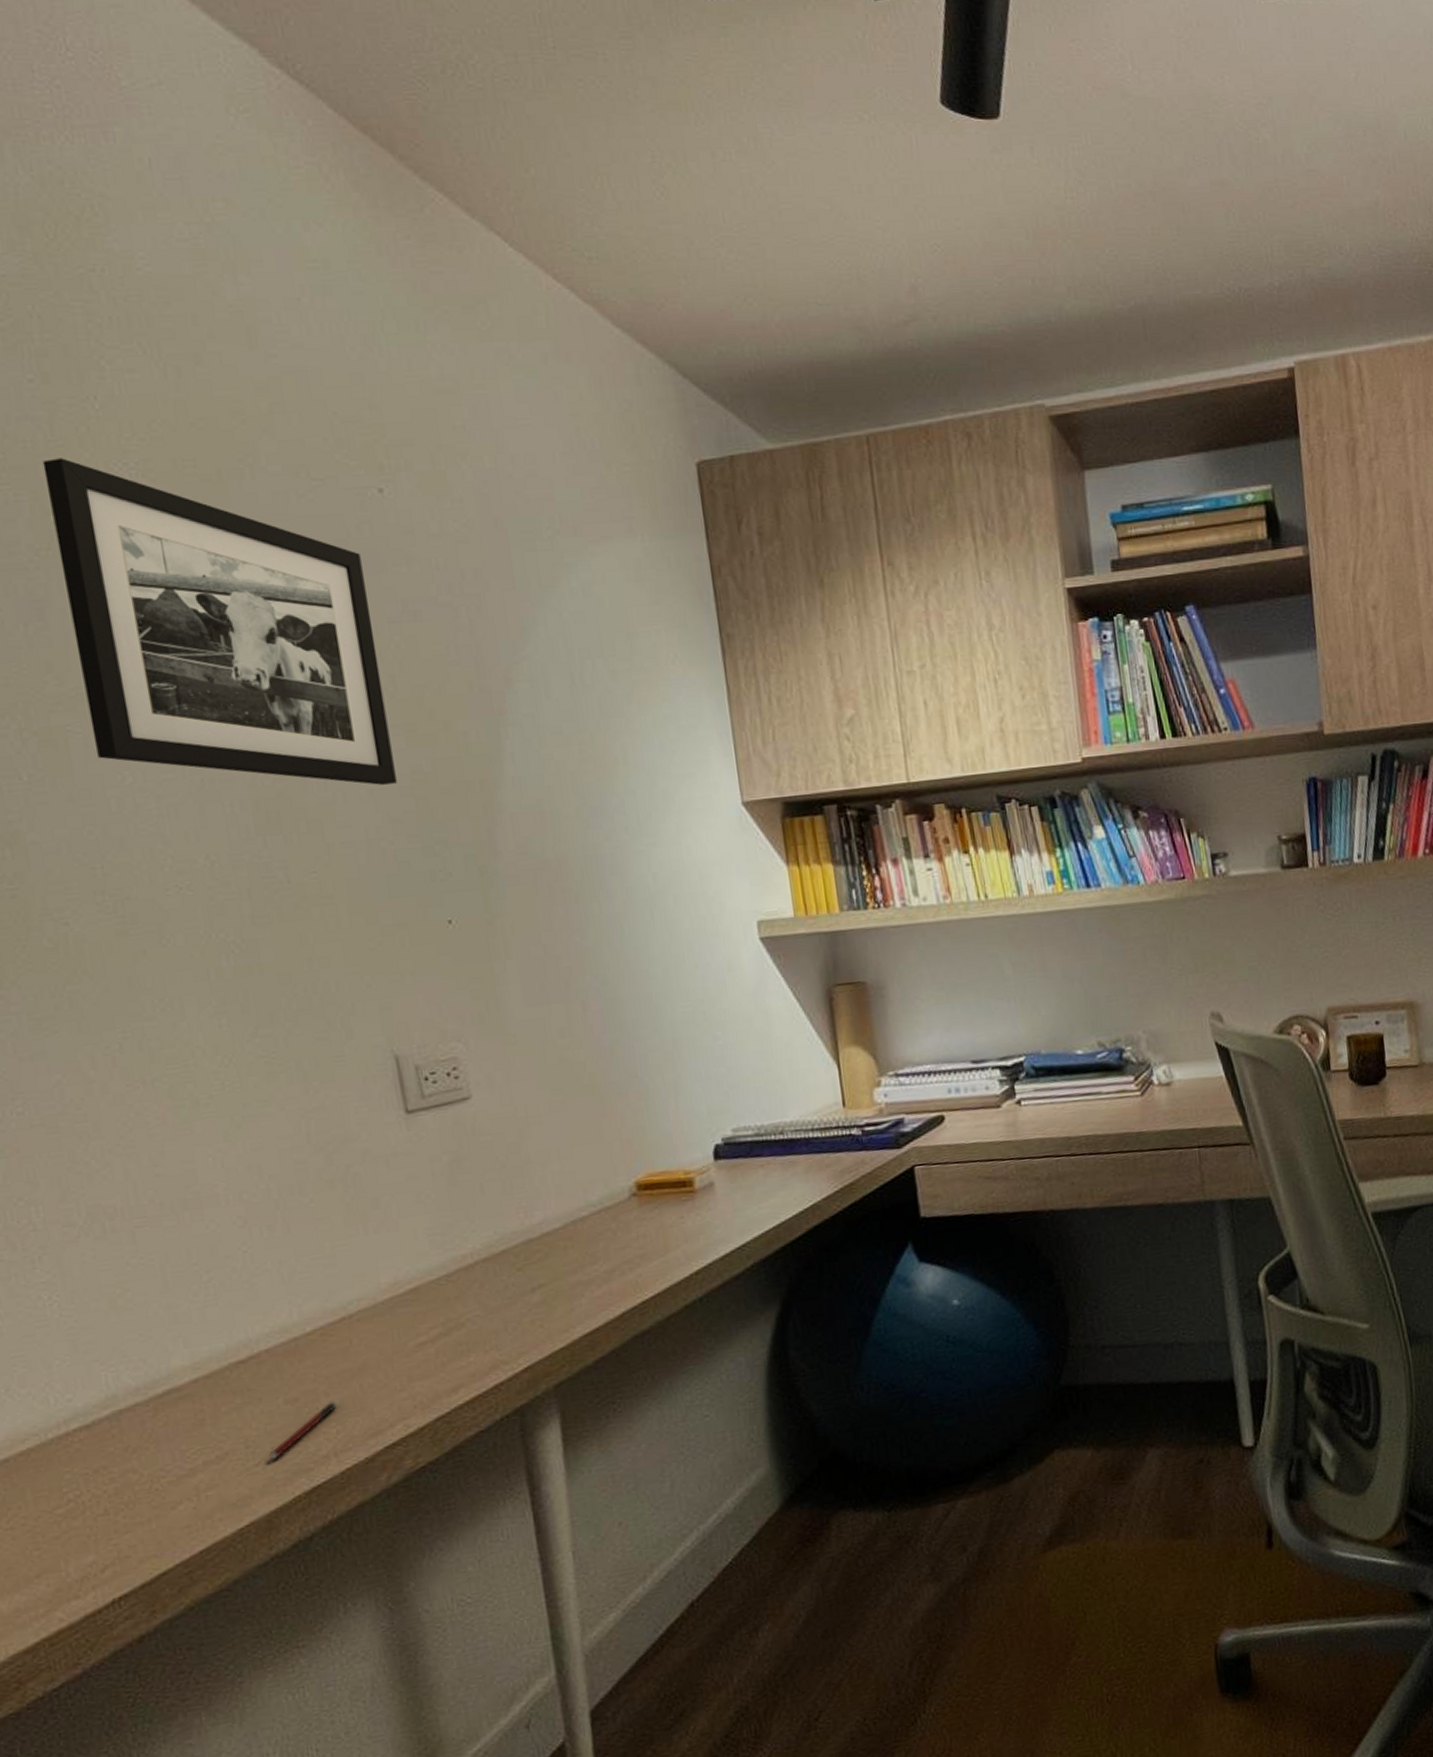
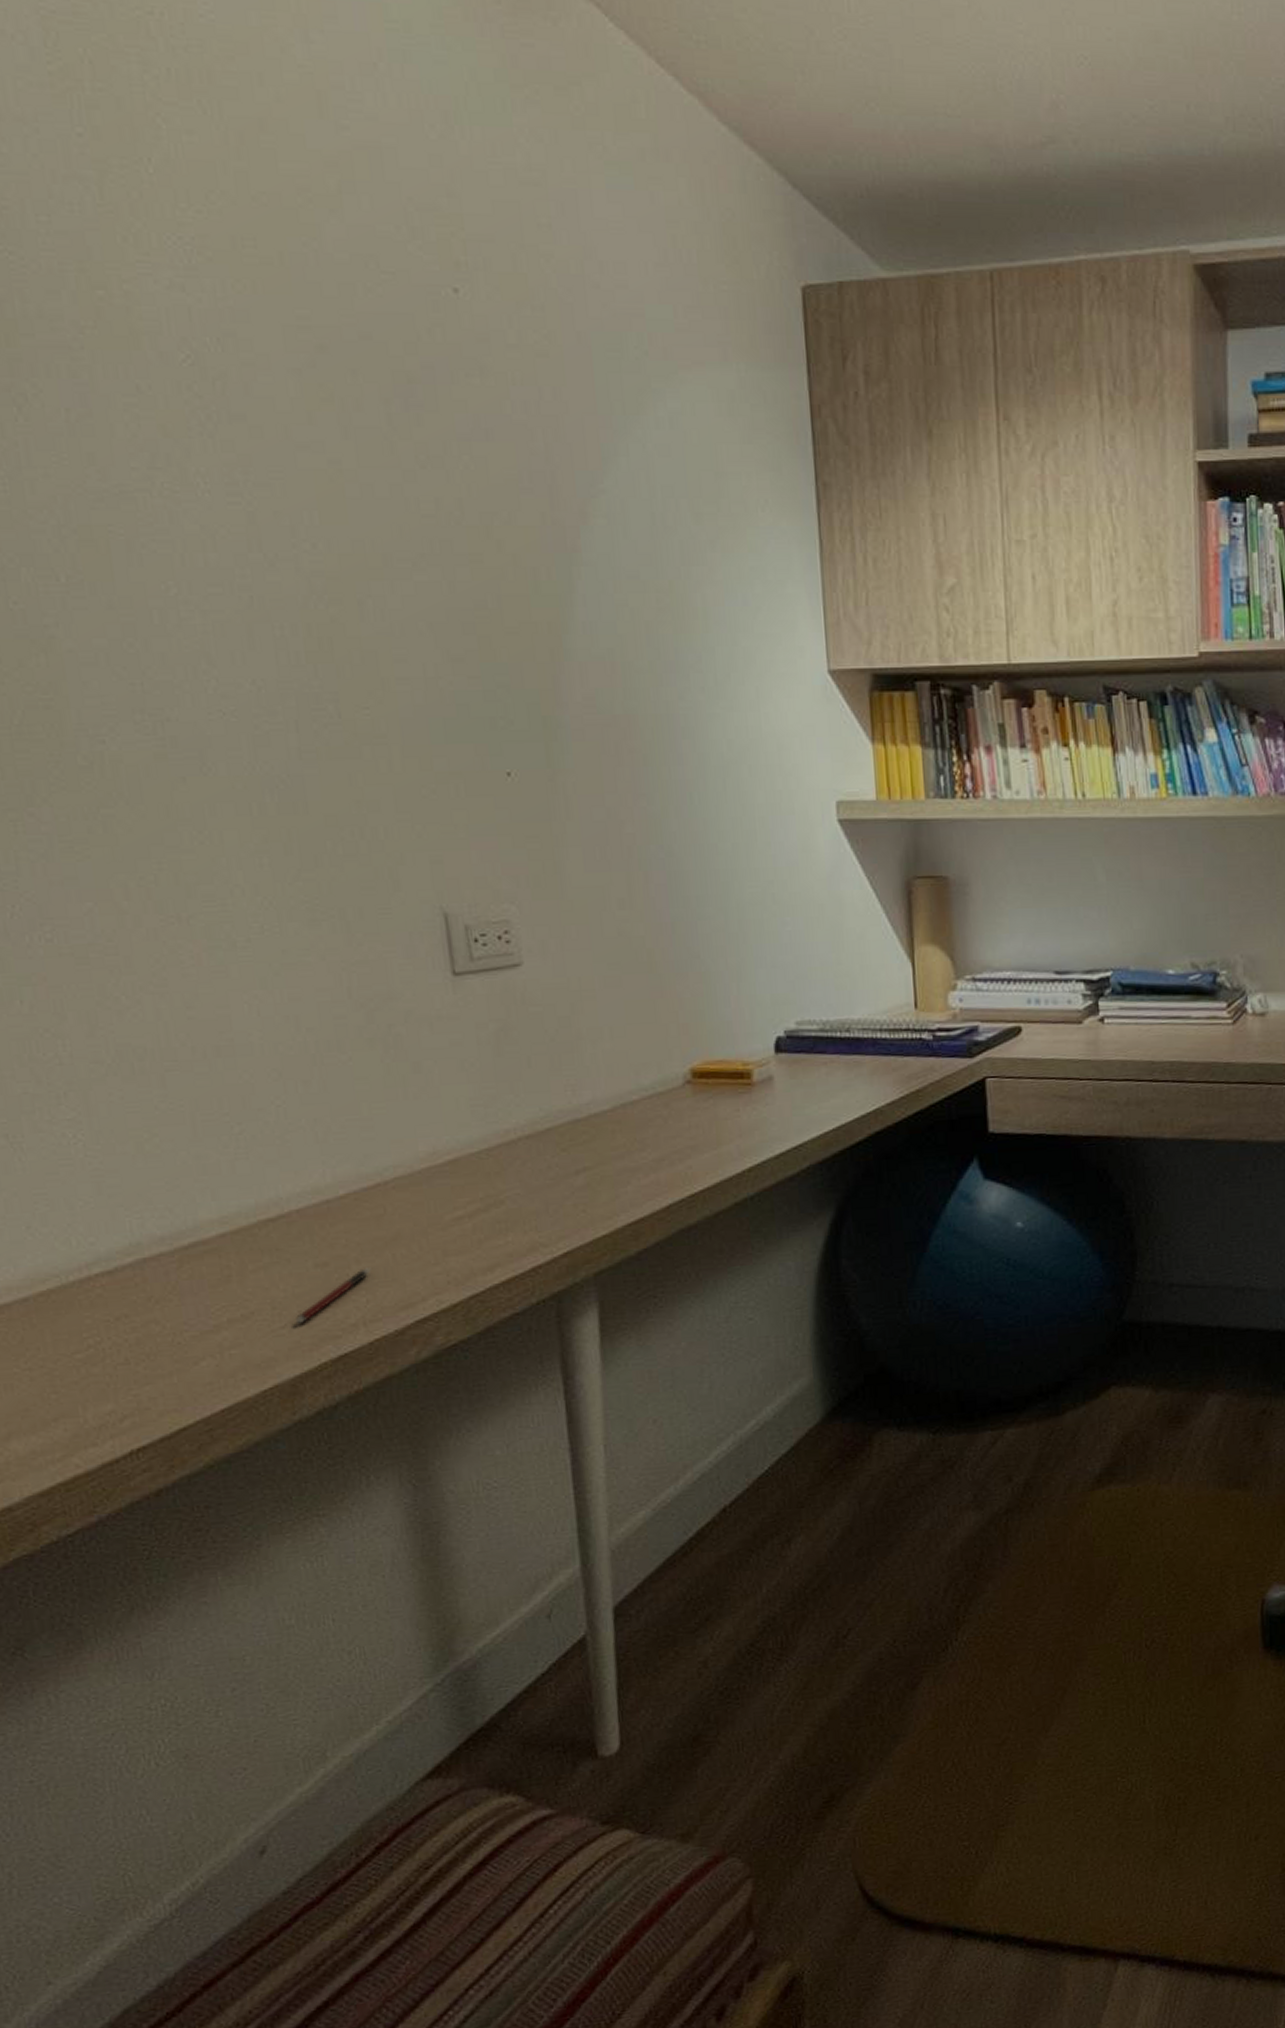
picture frame: present [42,458,397,786] -> none [90,225,459,620]

